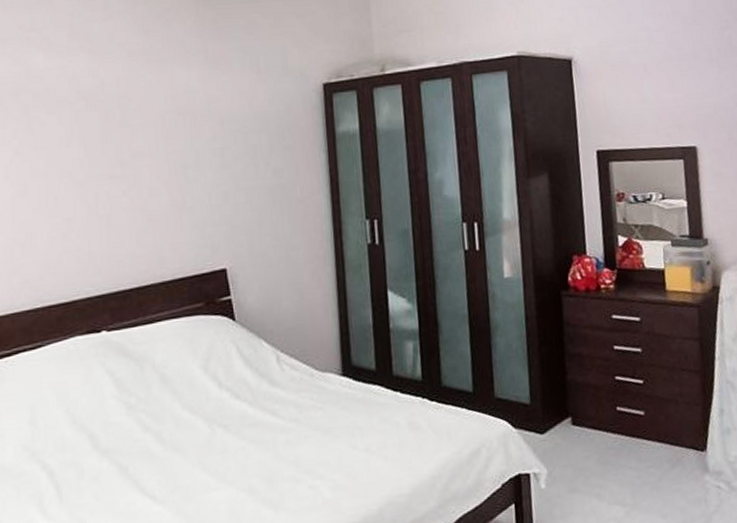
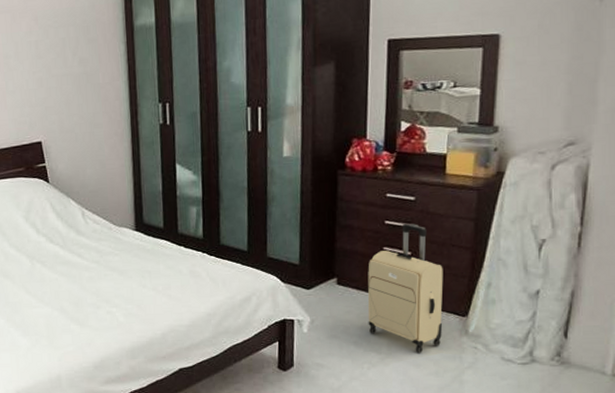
suitcase: none [602,347,685,501] -> present [367,223,444,354]

